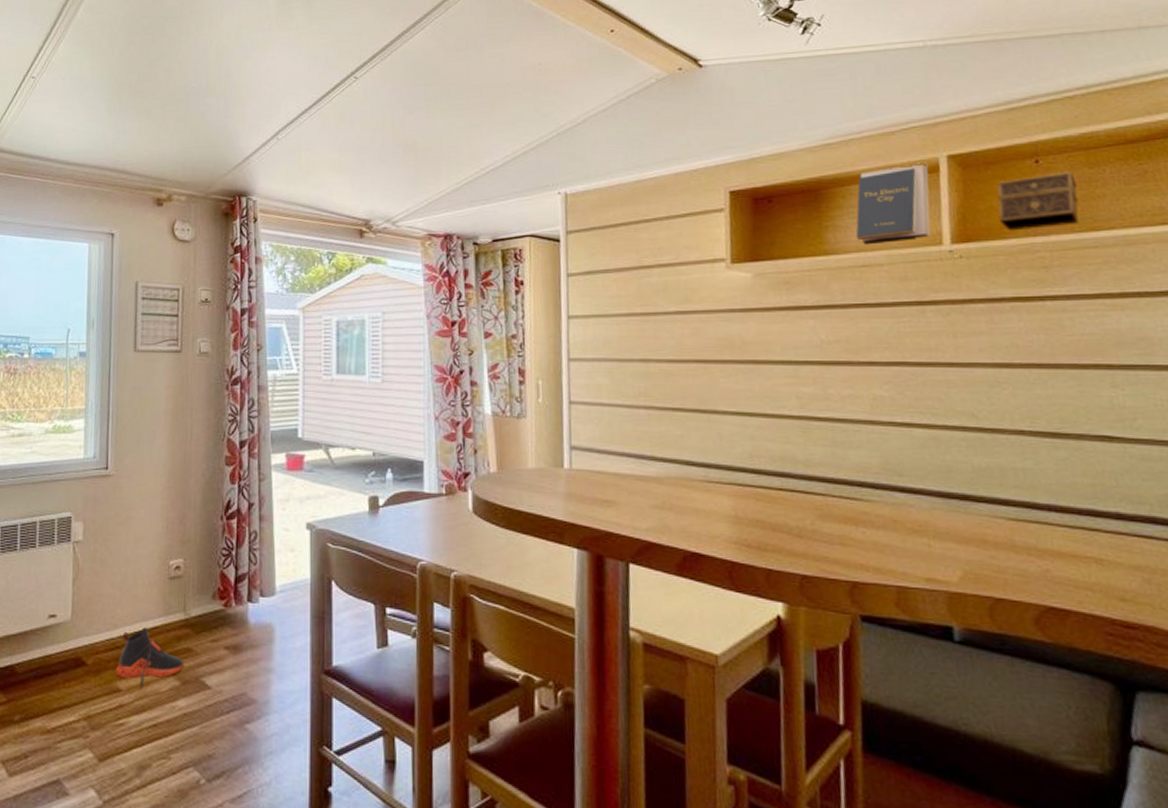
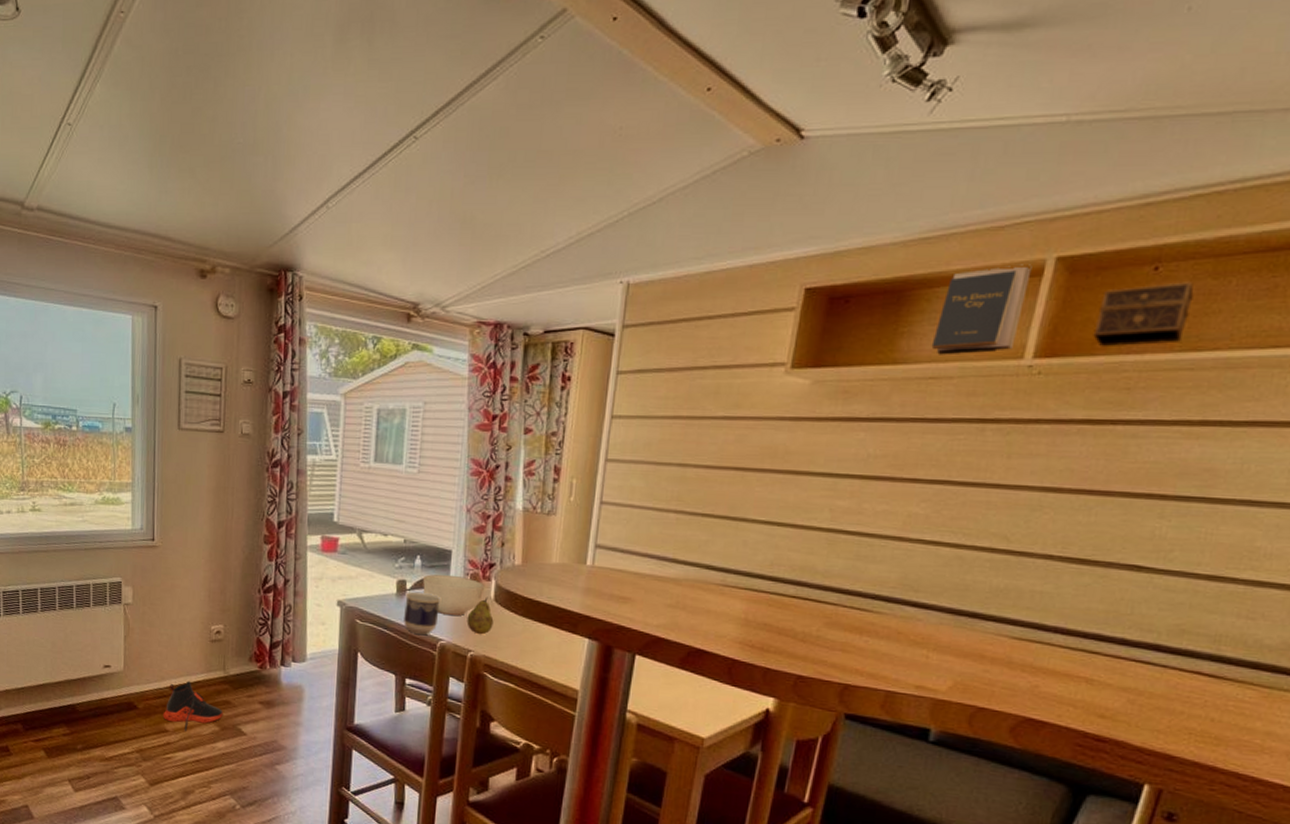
cup: none [379,508,417,557] -> present [404,591,442,635]
bowl: none [396,487,462,533] -> present [423,574,485,616]
fruit: none [446,509,475,552] -> present [466,597,494,635]

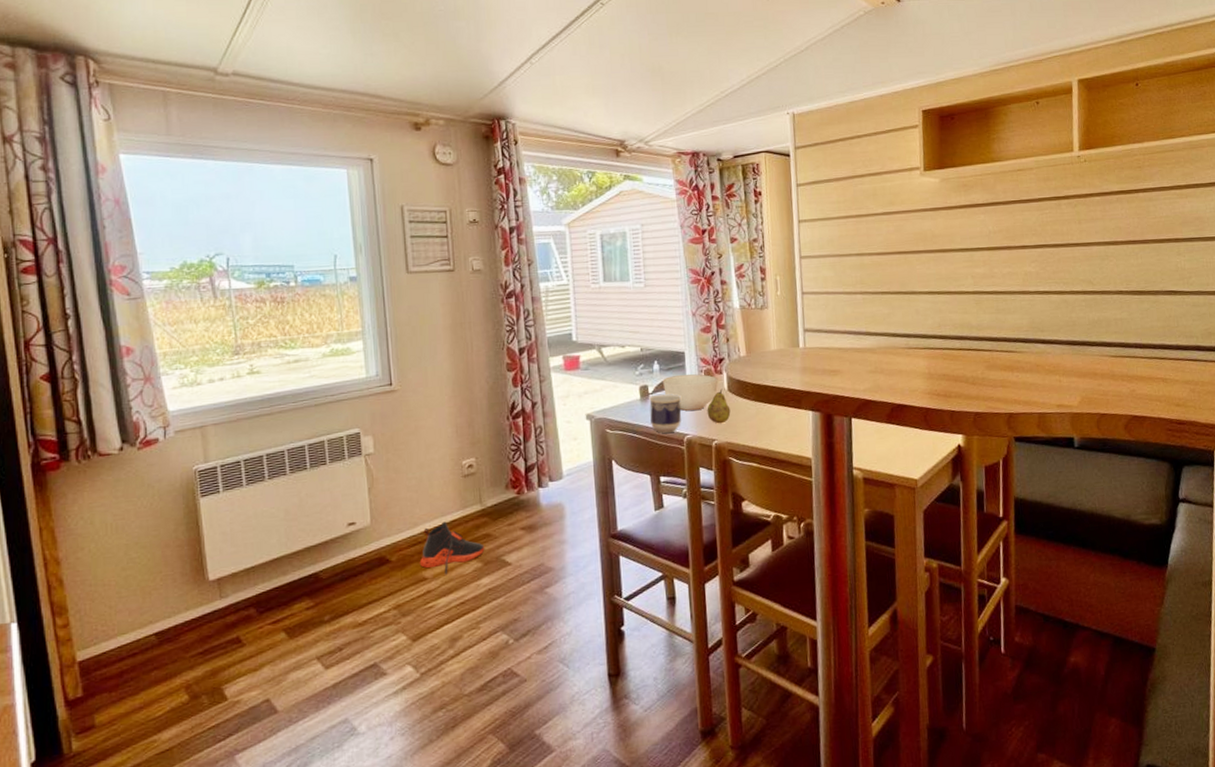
books: present [931,264,1032,355] -> none [1014,85,1066,153]
decorative box: present [1093,282,1194,347] -> none [1110,92,1162,140]

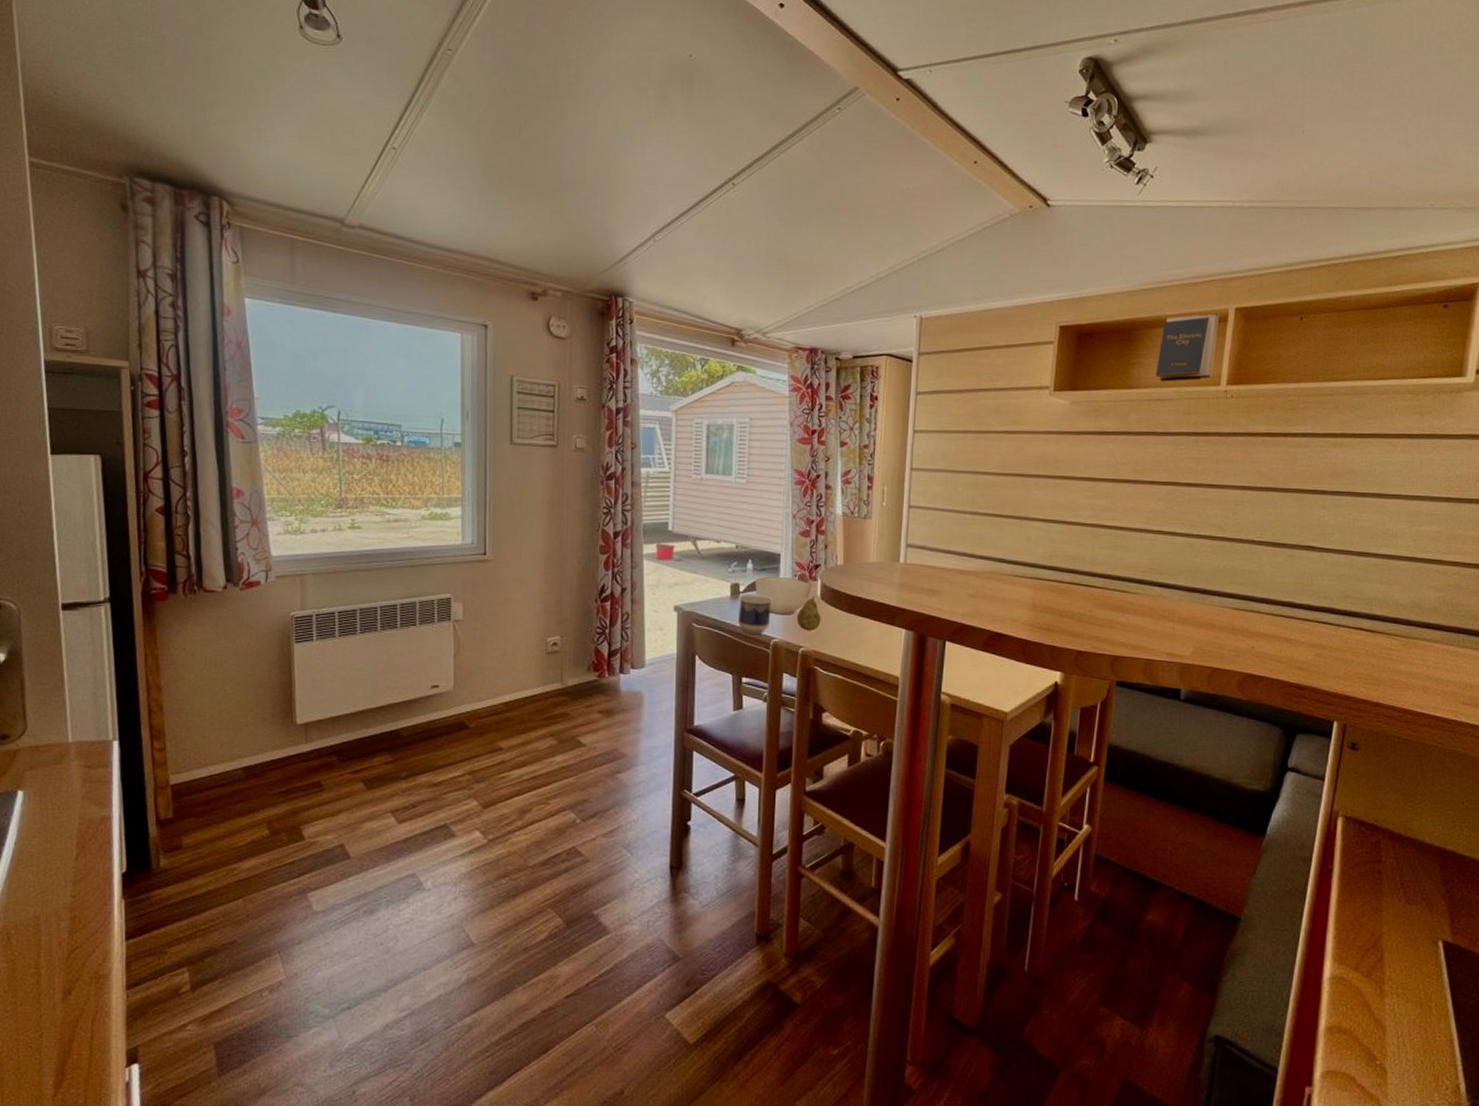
athletic shoe: present [419,521,485,575] -> none [496,695,561,748]
books: none [1014,85,1066,153] -> present [1155,312,1220,382]

